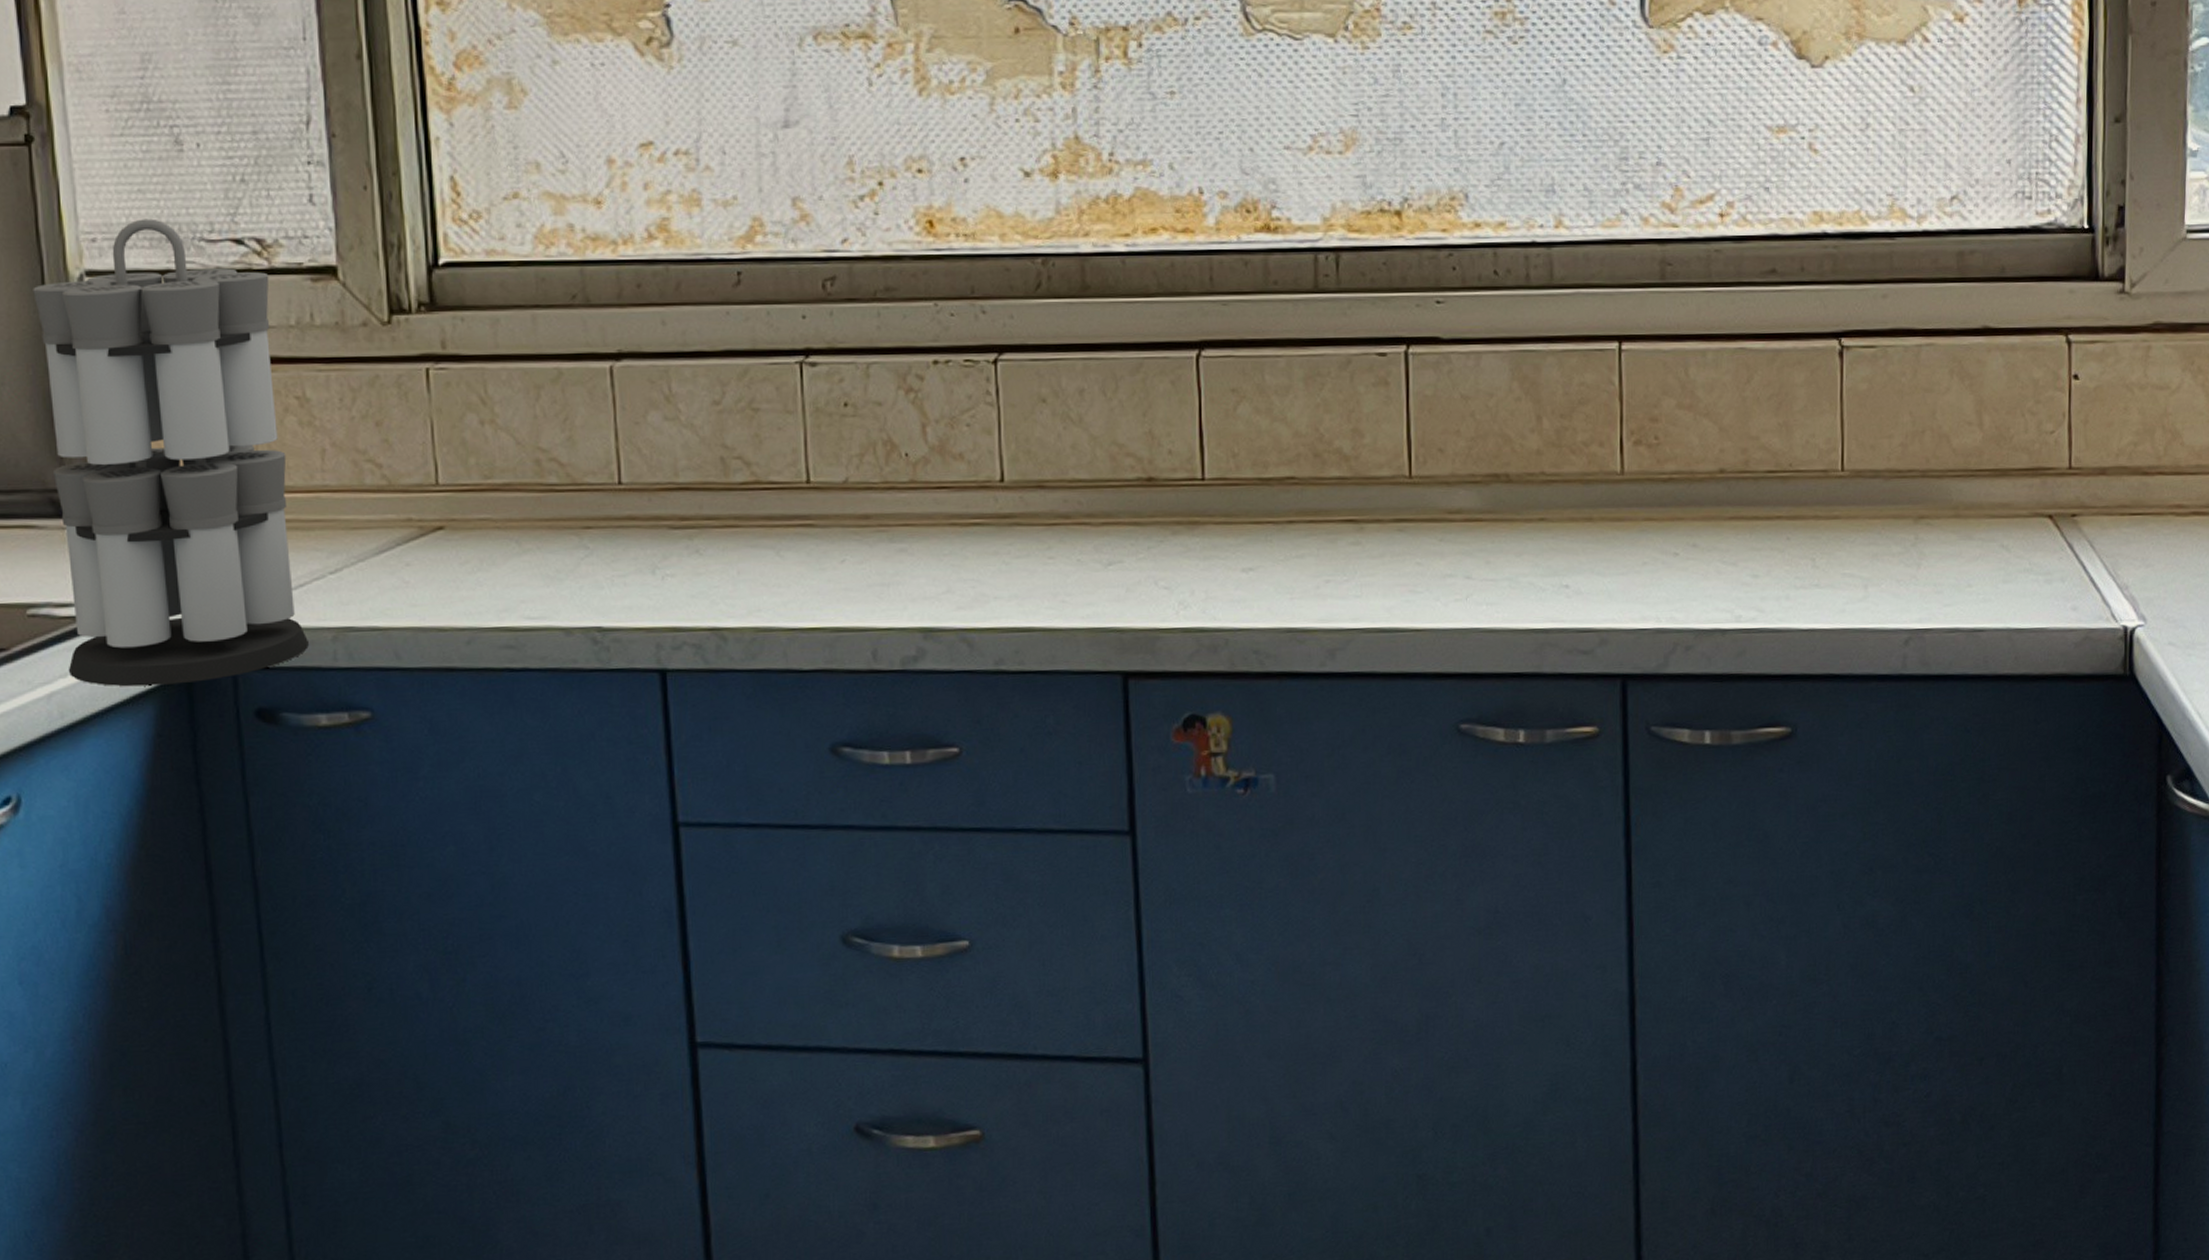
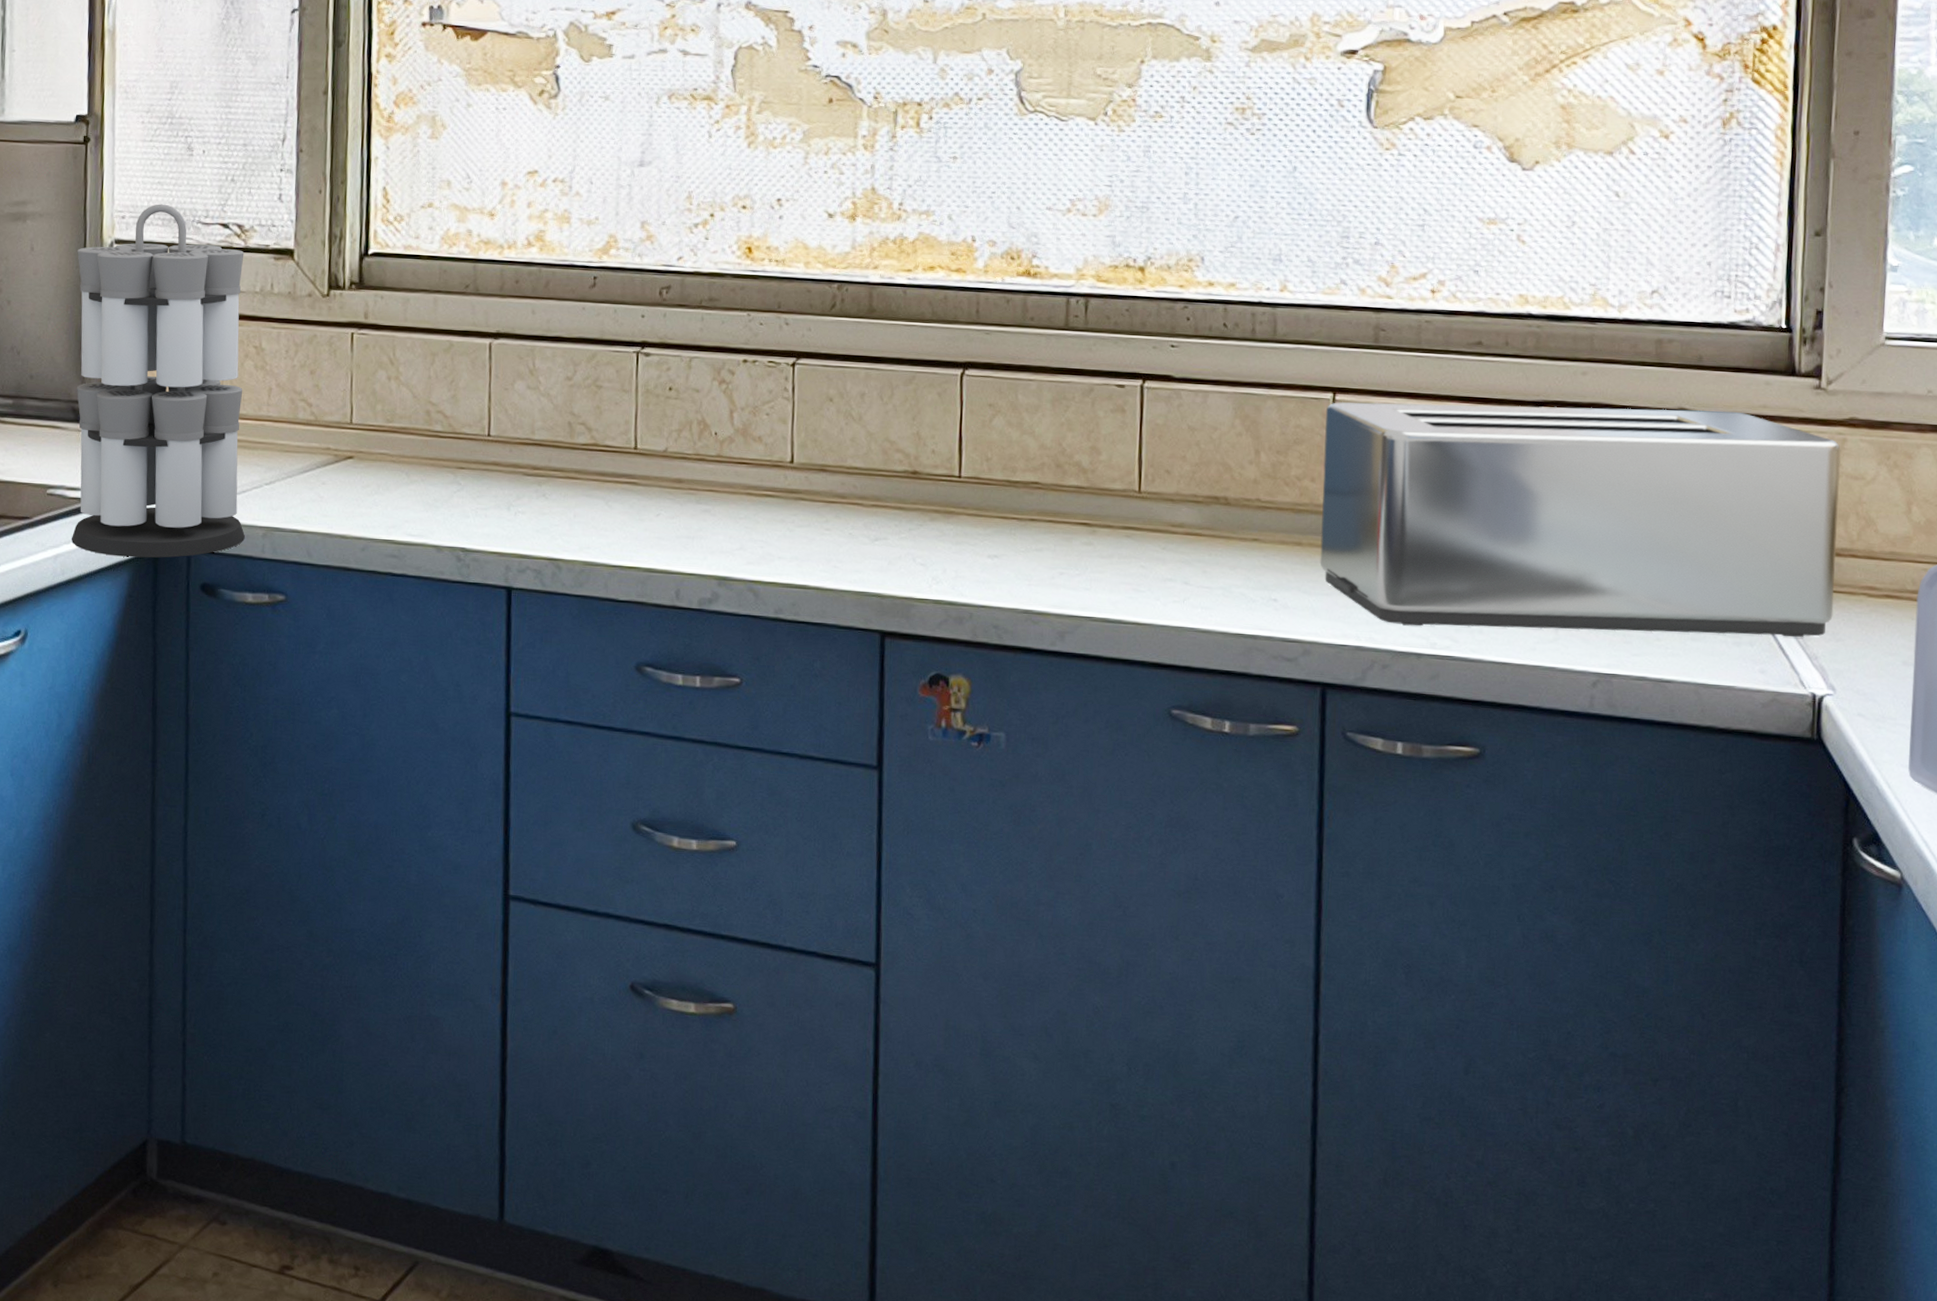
toaster: none [1611,325,2146,600] -> present [1320,402,1841,637]

